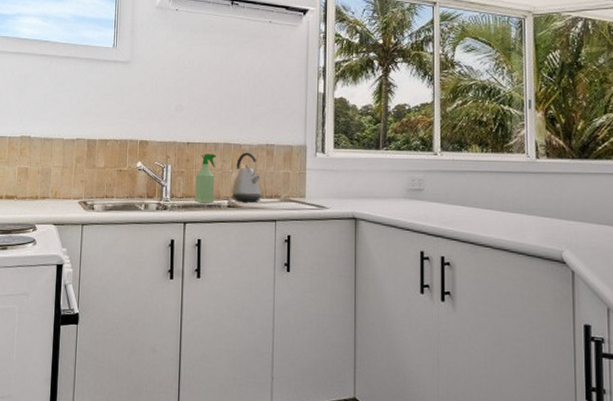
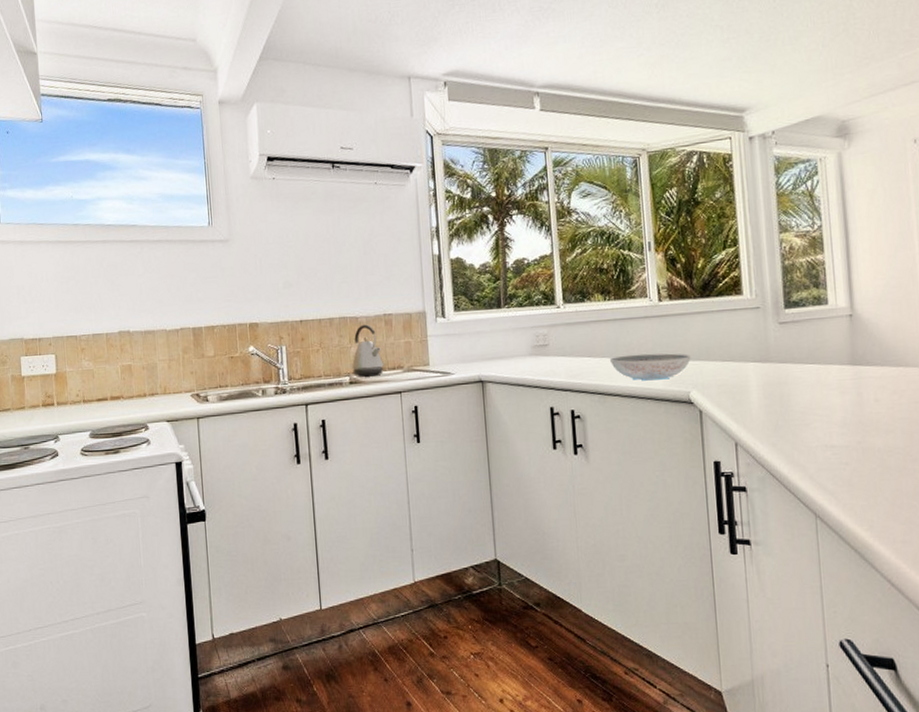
spray bottle: present [195,154,217,203] -> none [313,330,334,383]
dish: none [483,207,566,236] -> present [609,353,691,381]

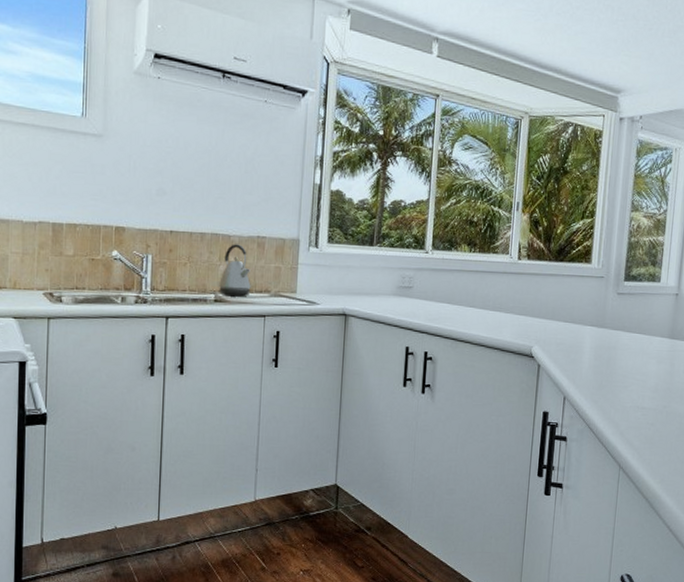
dish: present [609,353,691,381] -> none [466,305,538,333]

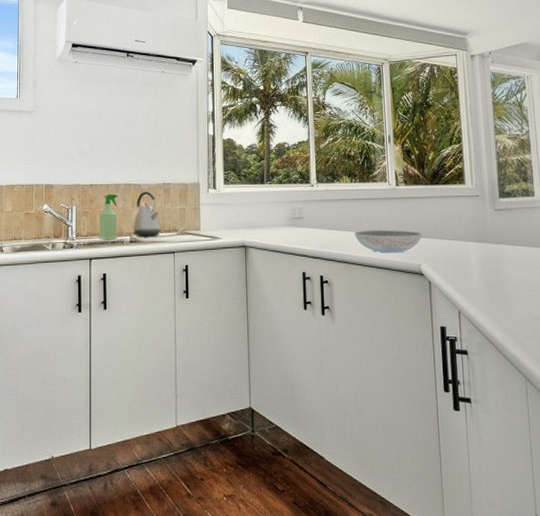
spray bottle: none [179,244,203,297] -> present [99,194,118,240]
dish: none [466,305,538,333] -> present [354,229,422,253]

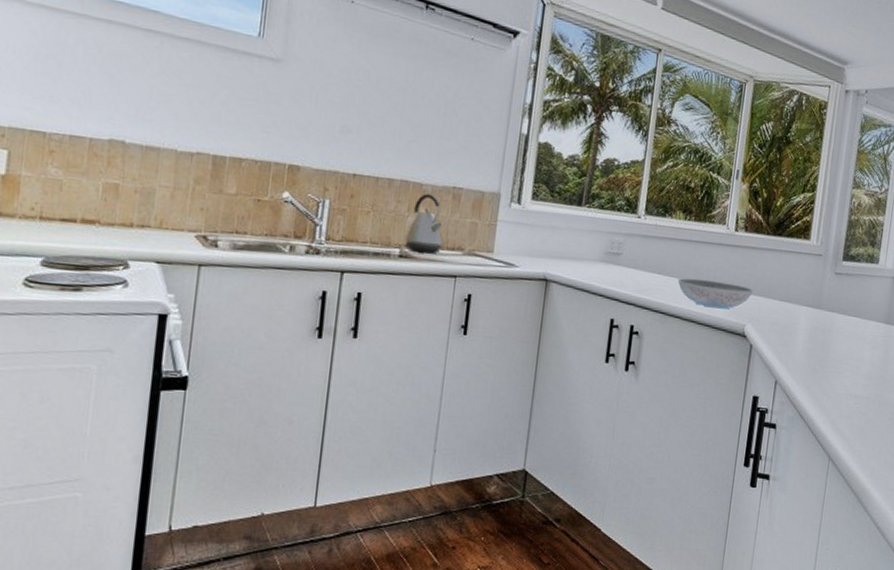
spray bottle: present [99,194,118,240] -> none [358,190,391,251]

